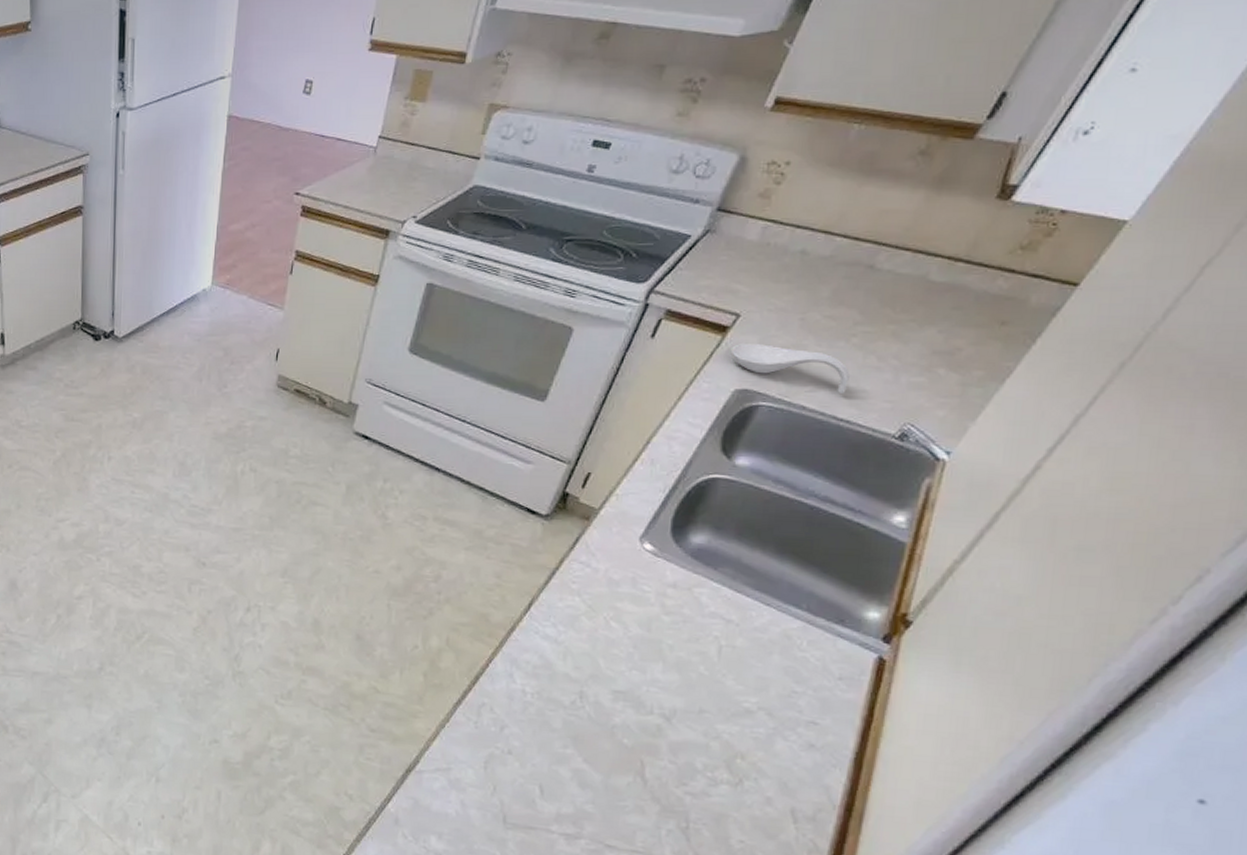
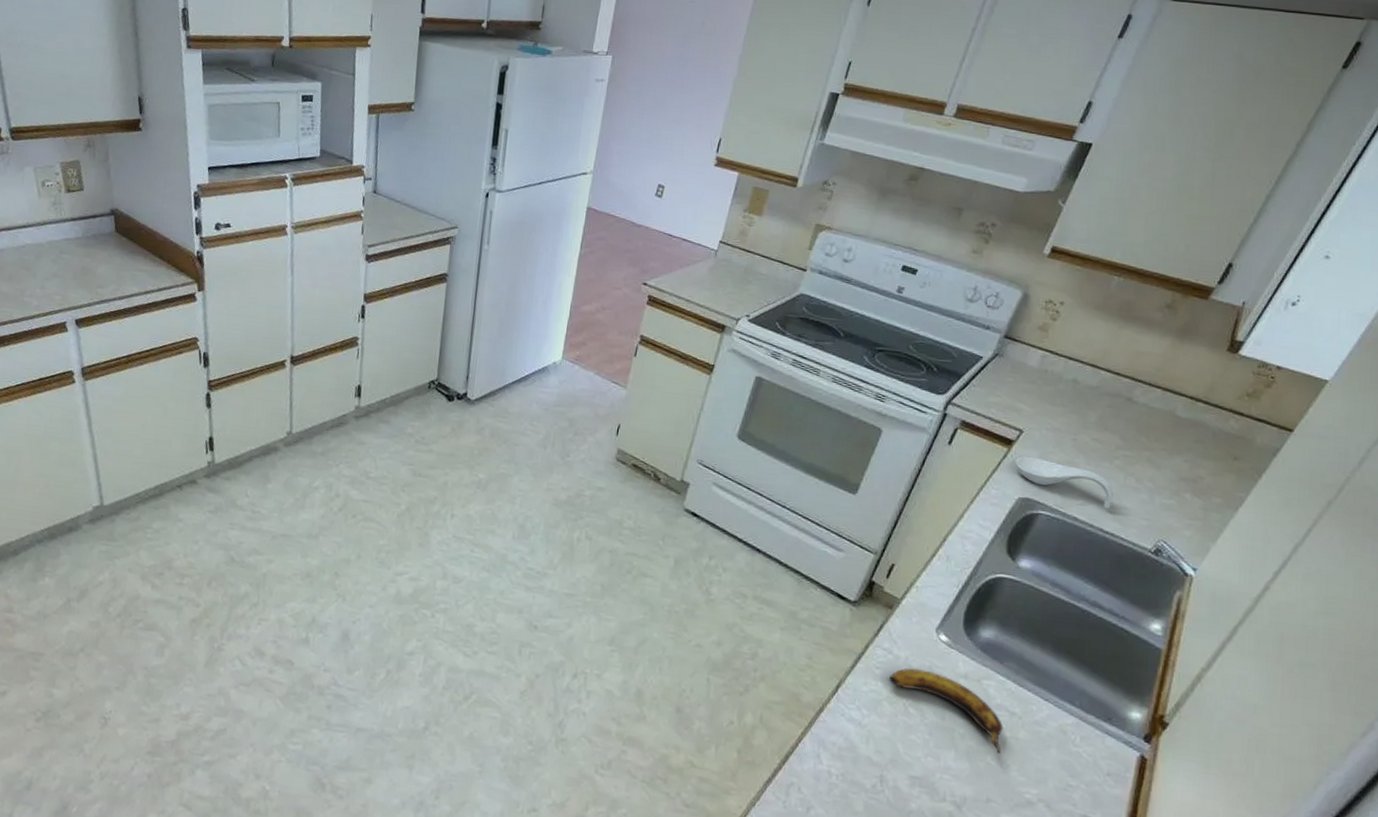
banana: none [587,580,718,663] -> present [889,668,1004,754]

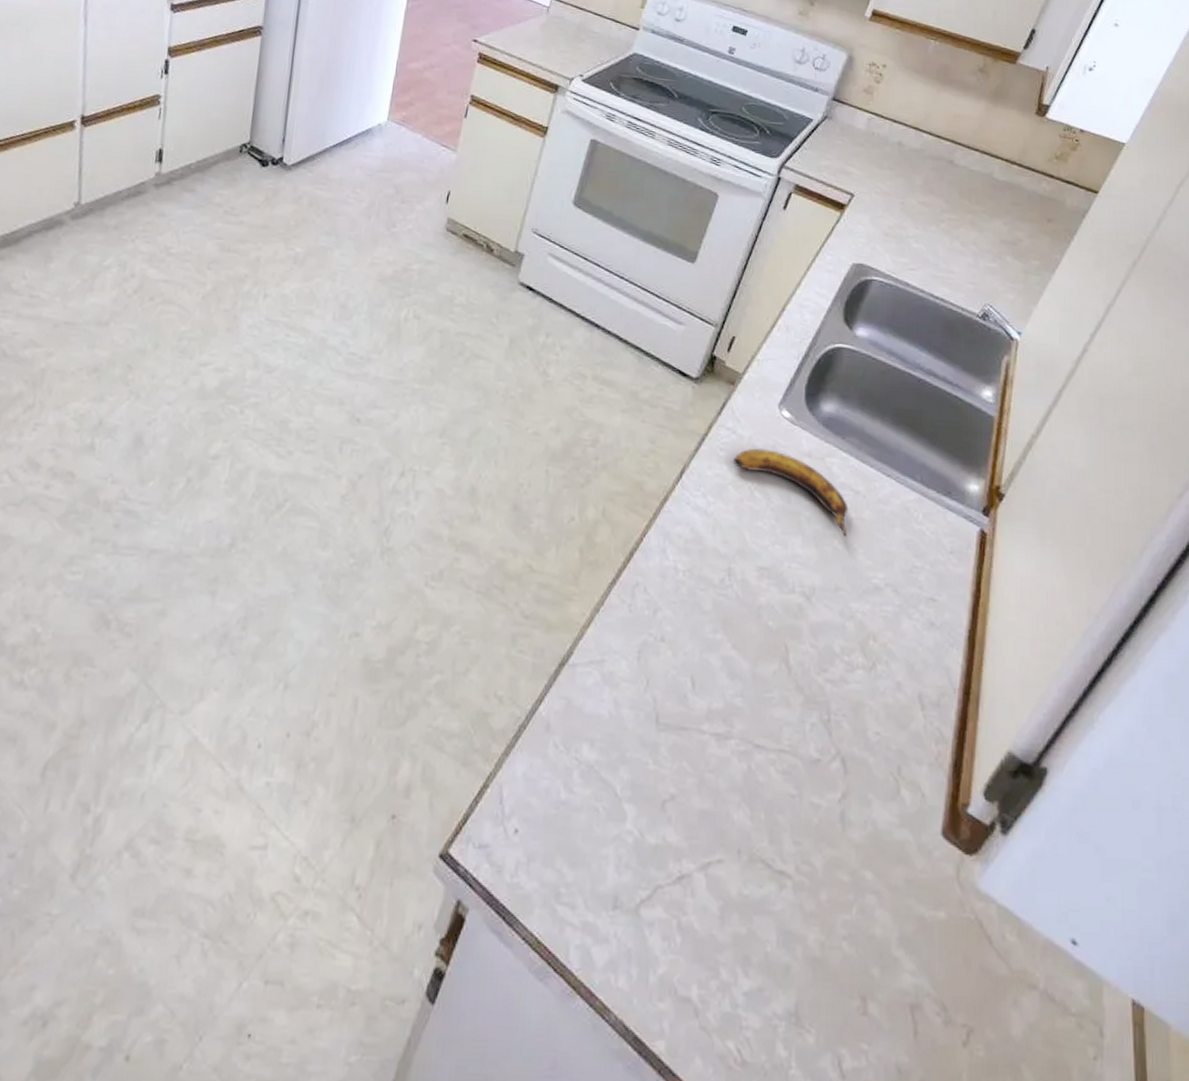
spoon rest: present [1015,456,1113,509] -> none [848,220,941,273]

